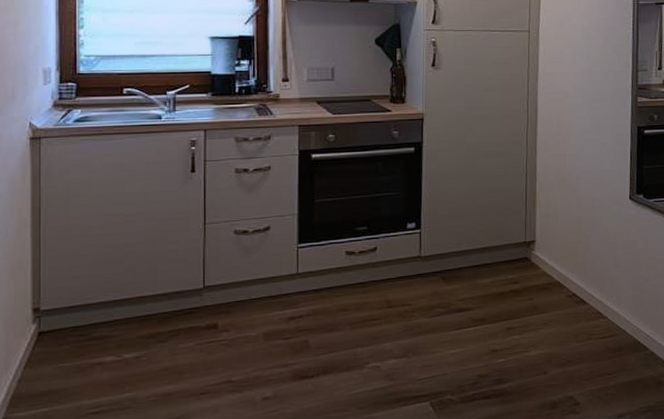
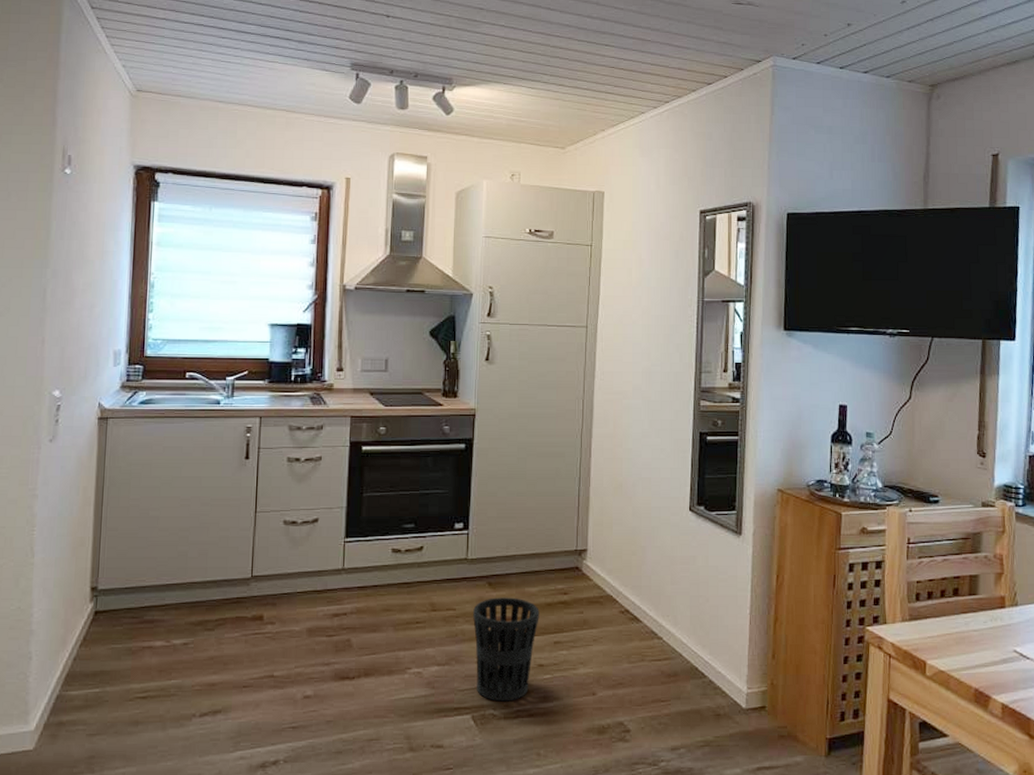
wastebasket: none [428,289,492,387] -> present [473,597,540,702]

